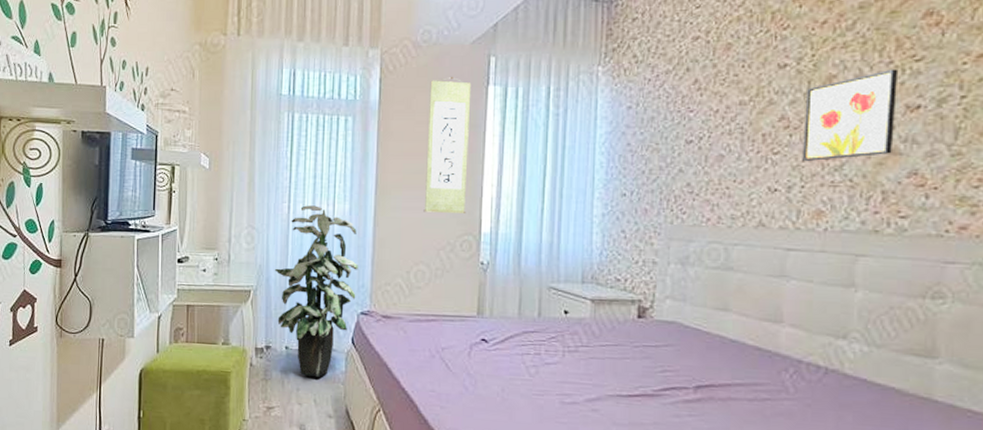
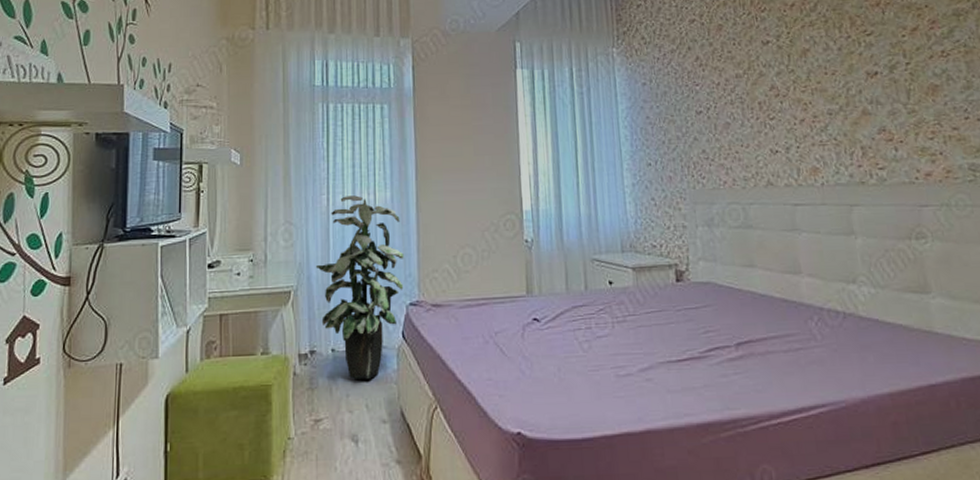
wall scroll: present [423,76,472,213] -> none [461,61,507,194]
wall art: present [802,69,899,161] -> none [788,42,863,124]

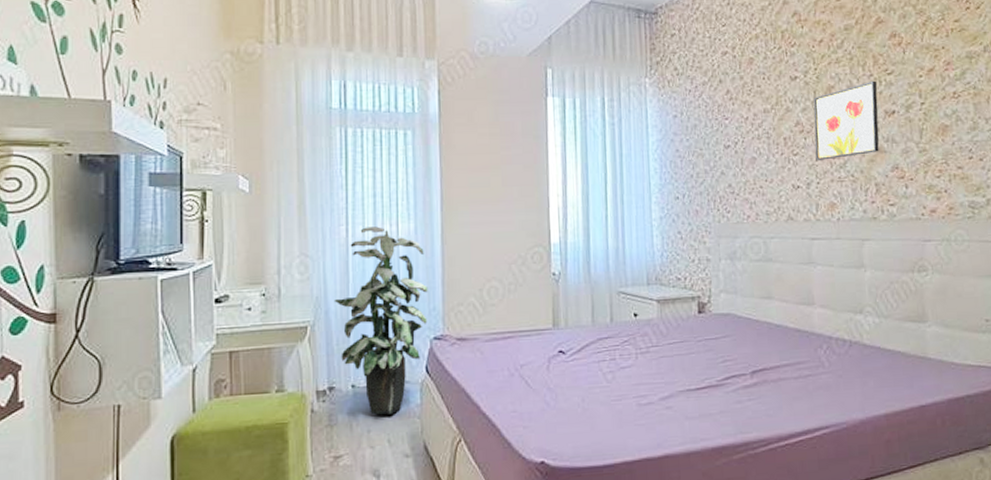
wall art: none [788,42,863,124] -> present [813,80,879,160]

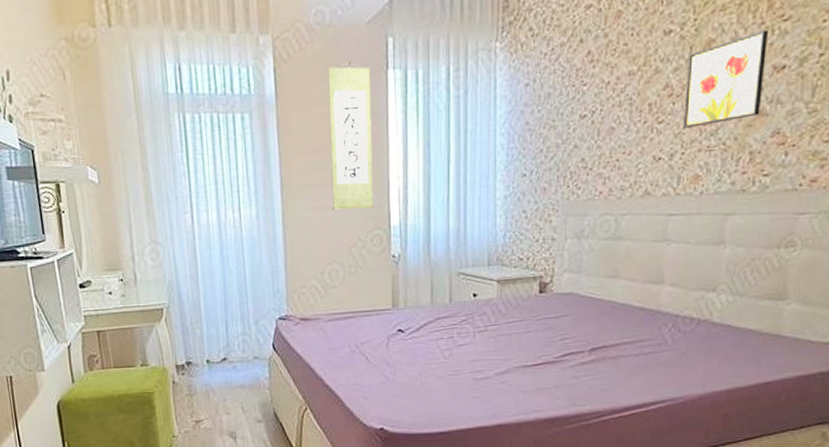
indoor plant: present [334,226,428,415] -> none [185,213,272,386]
wall scroll: none [490,87,535,226] -> present [327,61,375,210]

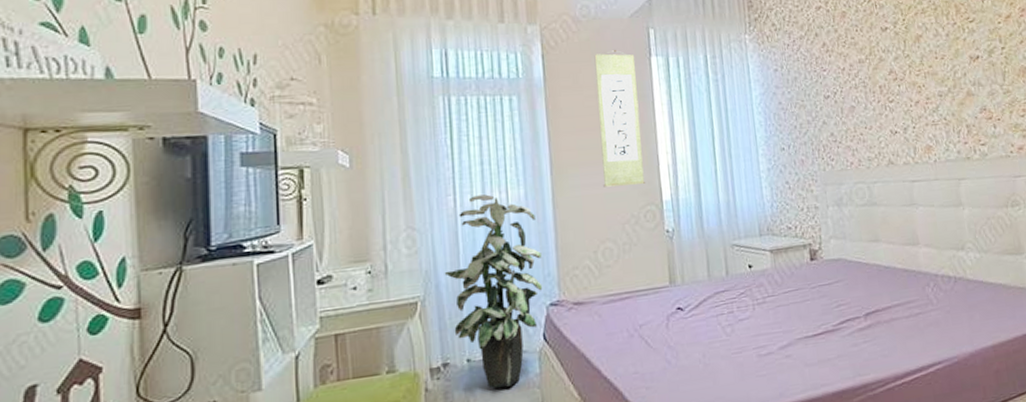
indoor plant: none [185,213,272,386] -> present [444,194,543,389]
wall art: present [683,29,769,128] -> none [904,28,968,106]

